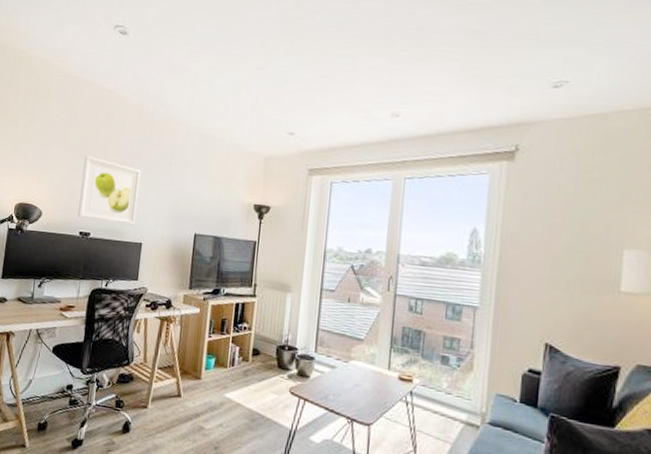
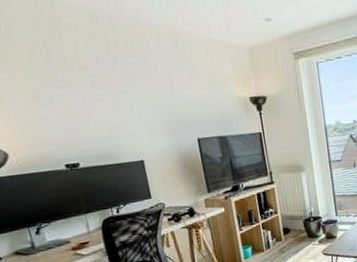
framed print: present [78,155,141,225] -> none [39,77,129,149]

